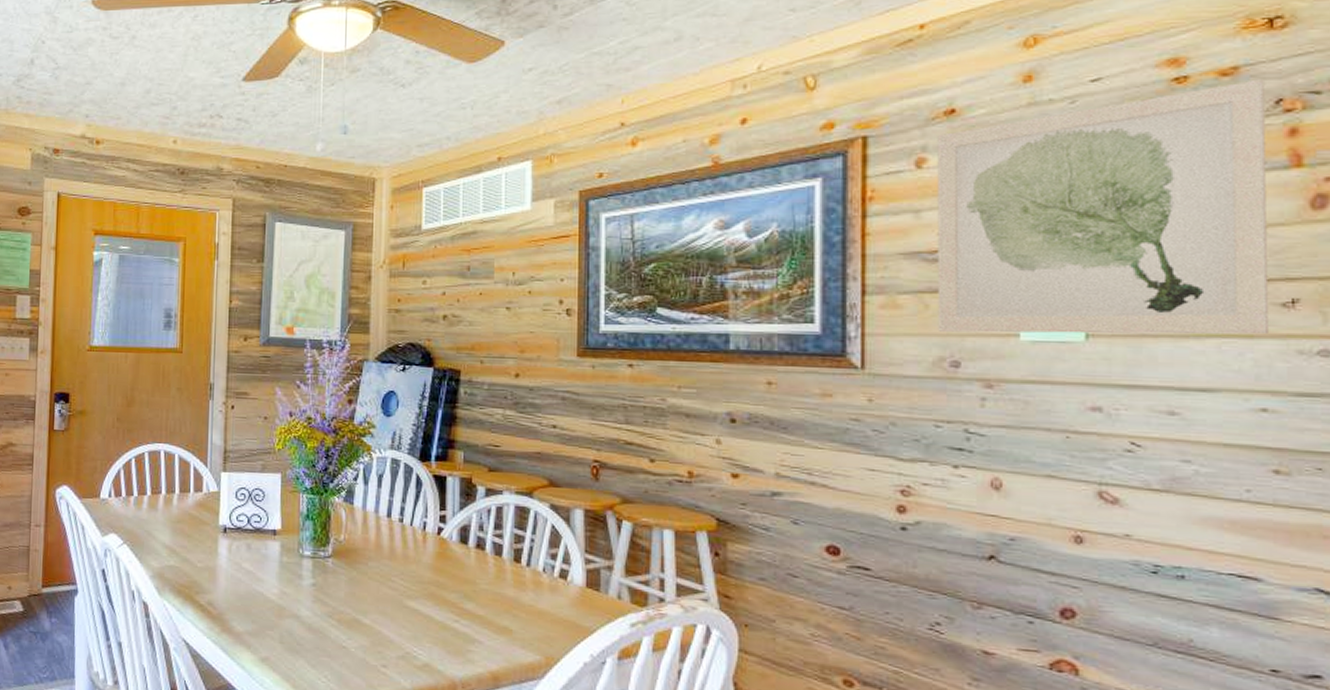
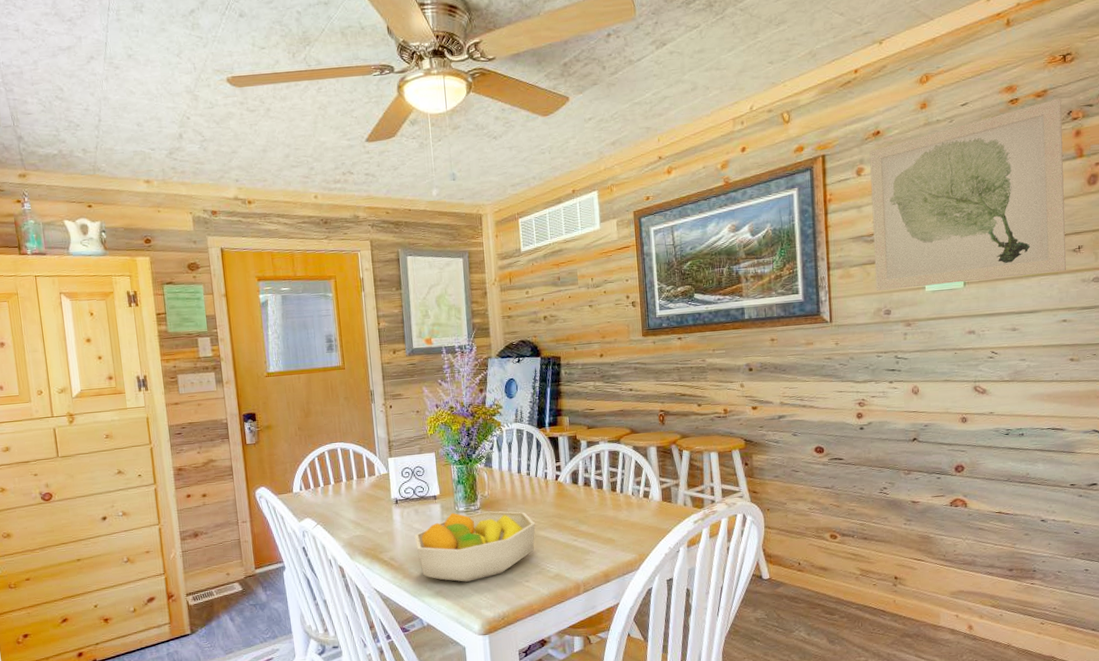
fruit bowl: none [242,555,403,653] -> present [414,511,536,582]

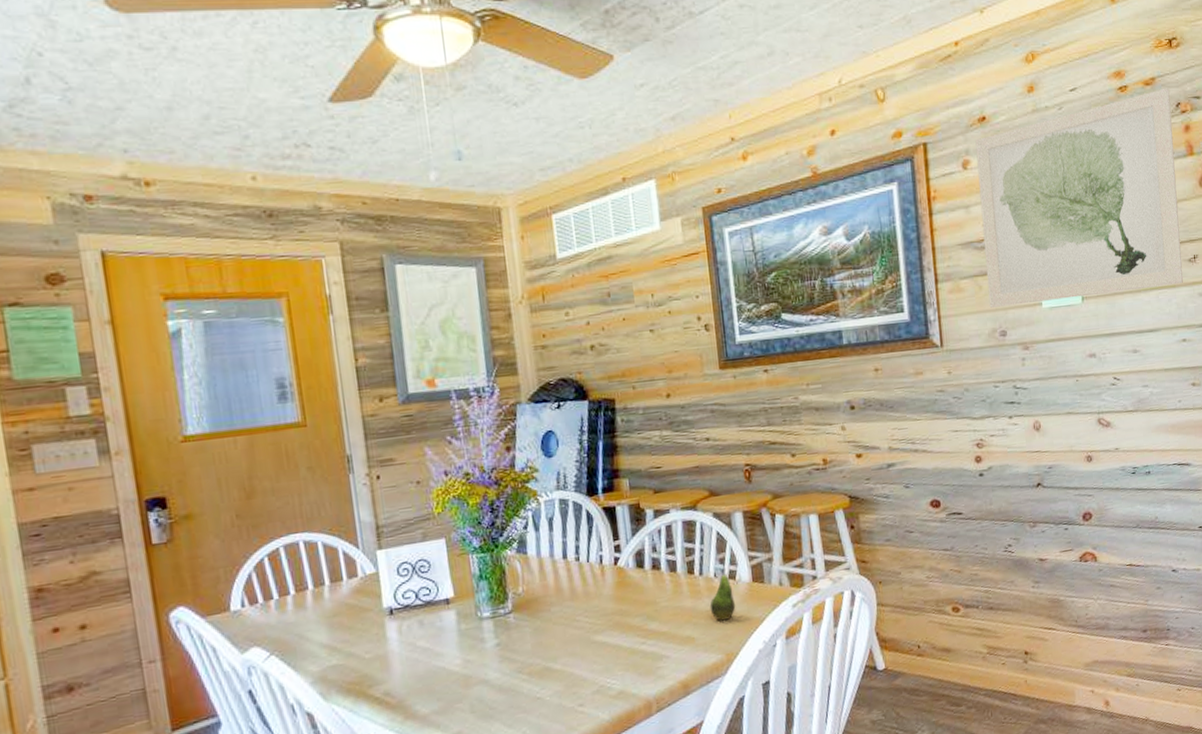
fruit bowl: present [414,511,536,582] -> none [418,611,590,717]
fruit: none [627,483,648,529] -> present [709,561,736,621]

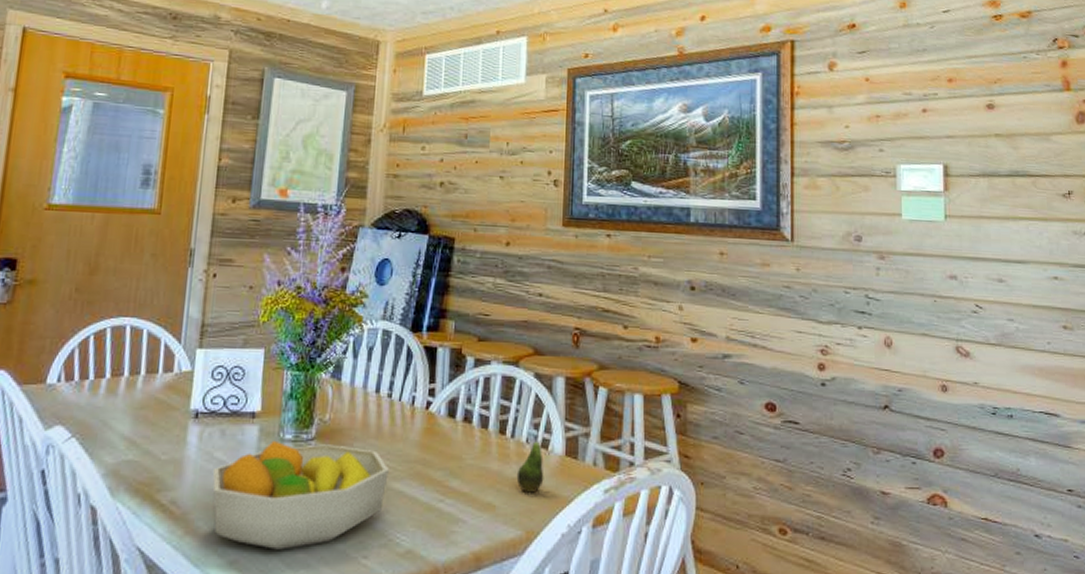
fruit bowl: none [418,611,590,717] -> present [212,440,389,550]
wall art: present [975,87,1184,308] -> none [843,22,1057,219]

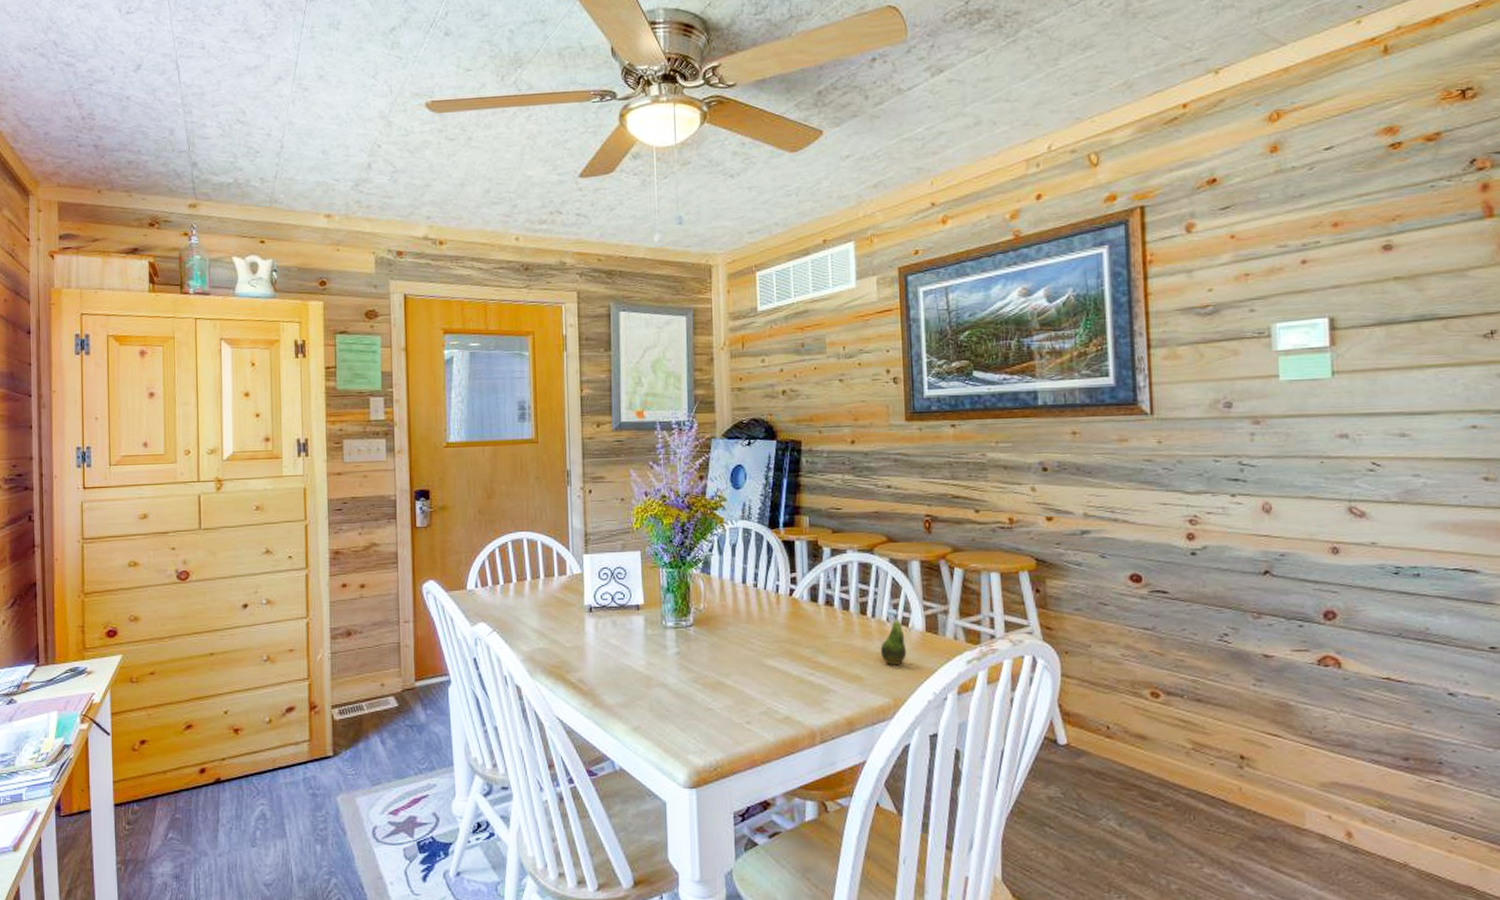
fruit bowl: present [212,440,389,550] -> none [609,627,762,717]

